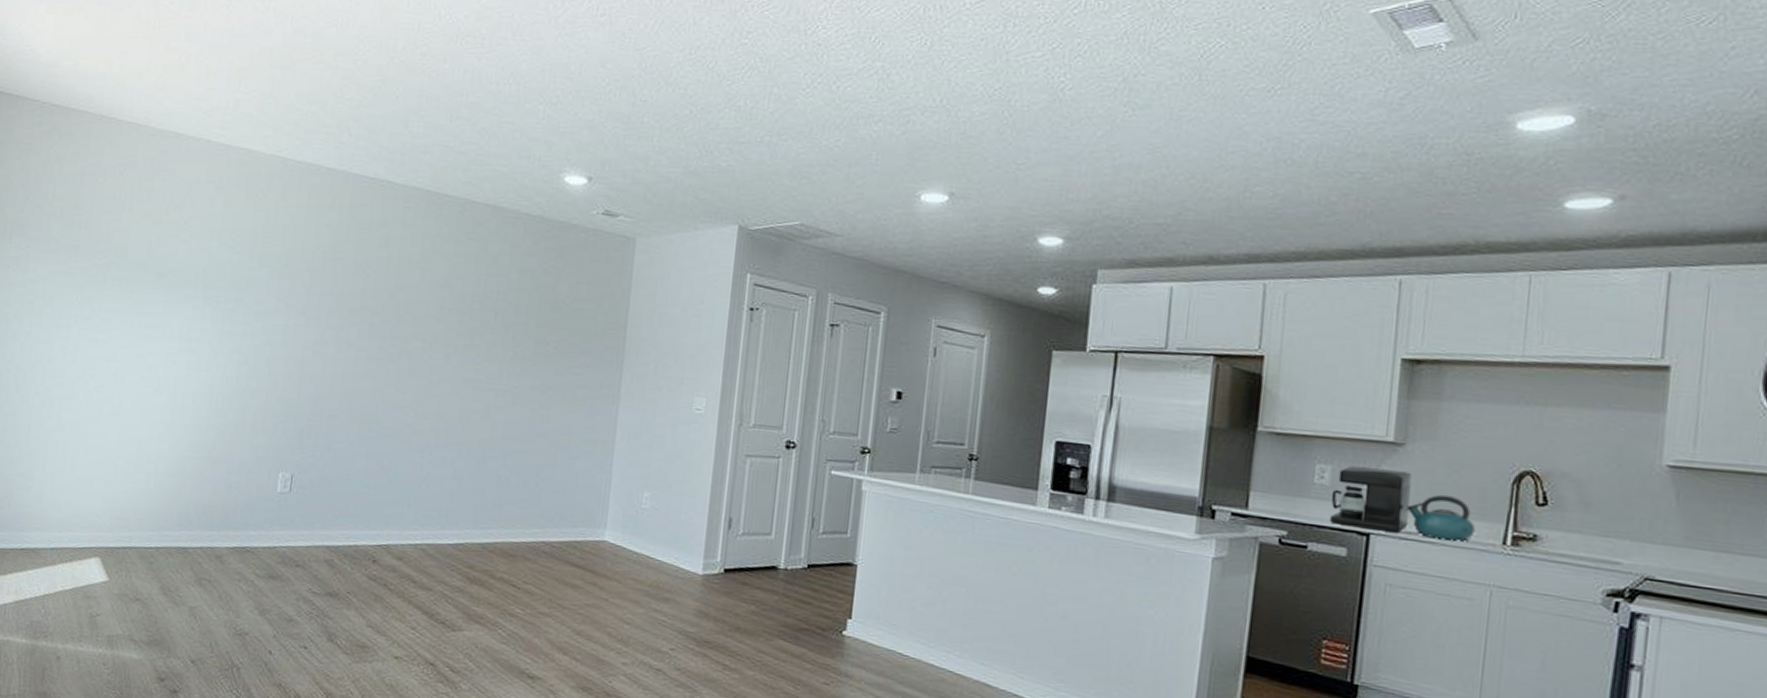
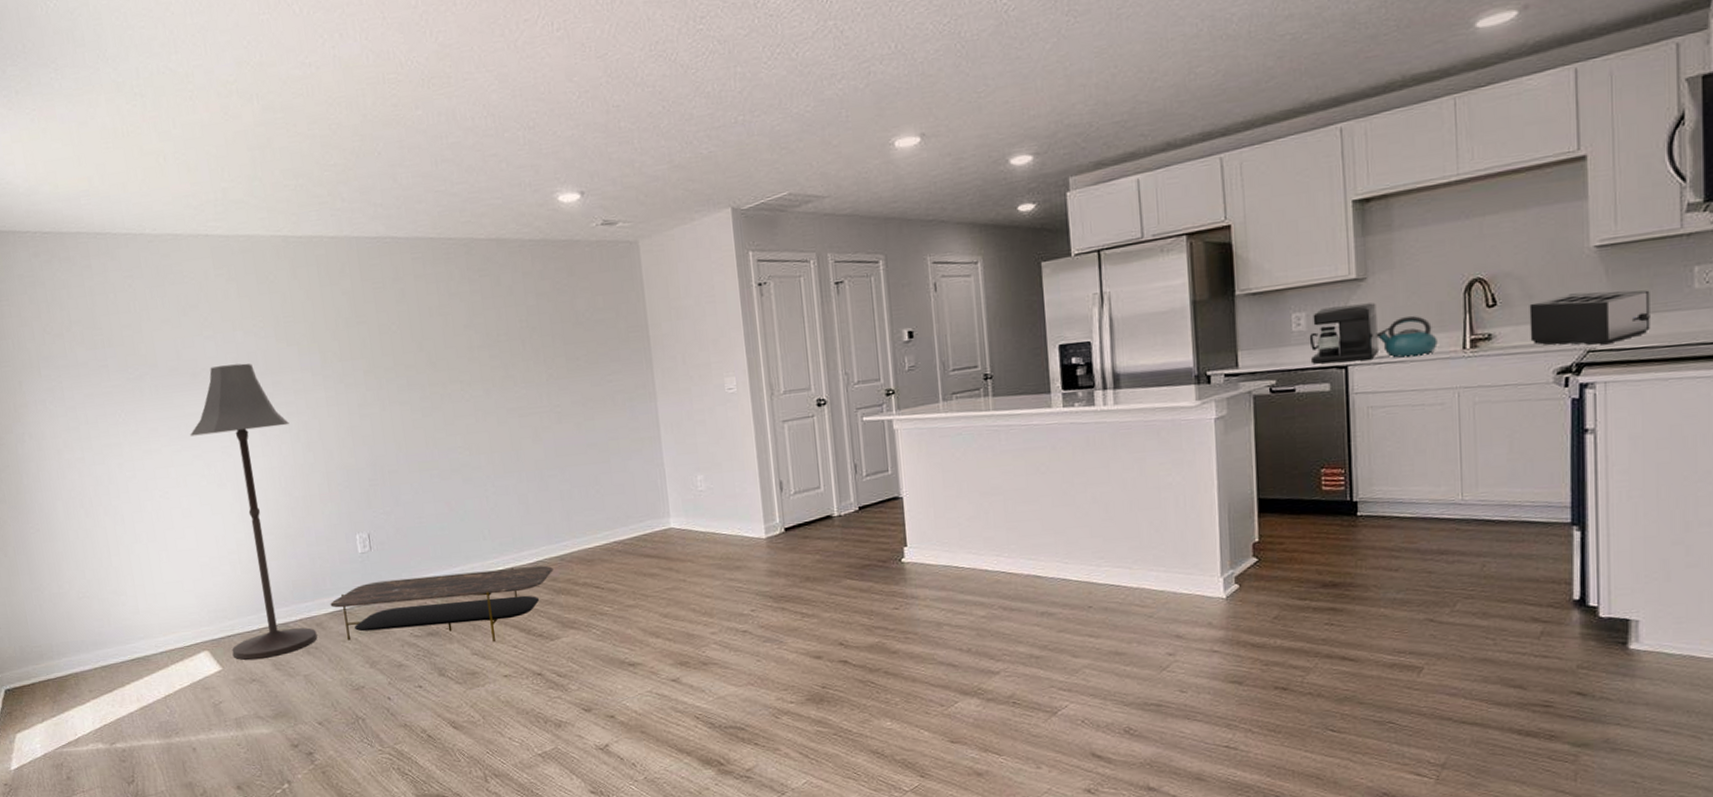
floor lamp: none [123,271,241,580] -> present [190,363,318,660]
coffee table: none [235,525,473,619] -> present [330,565,554,643]
toaster: none [1580,511,1725,576] -> present [1529,290,1650,345]

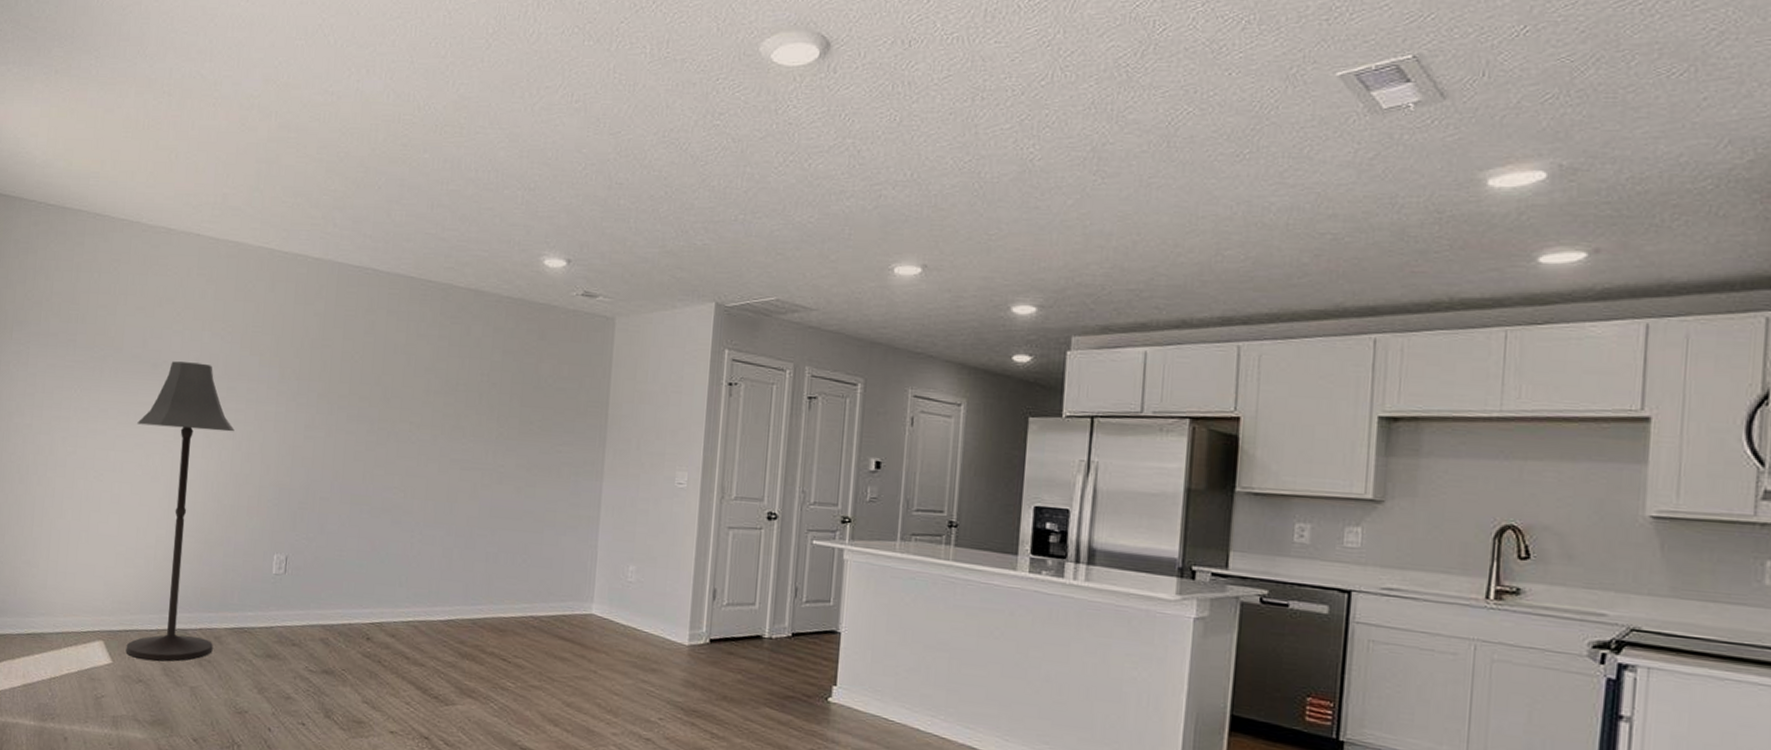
coffee table: present [330,565,554,643] -> none [233,606,463,695]
coffee maker: present [1309,303,1380,364] -> none [1311,524,1392,589]
kettle: present [1376,315,1438,358] -> none [1387,550,1458,597]
toaster: present [1529,290,1650,345] -> none [1565,562,1711,627]

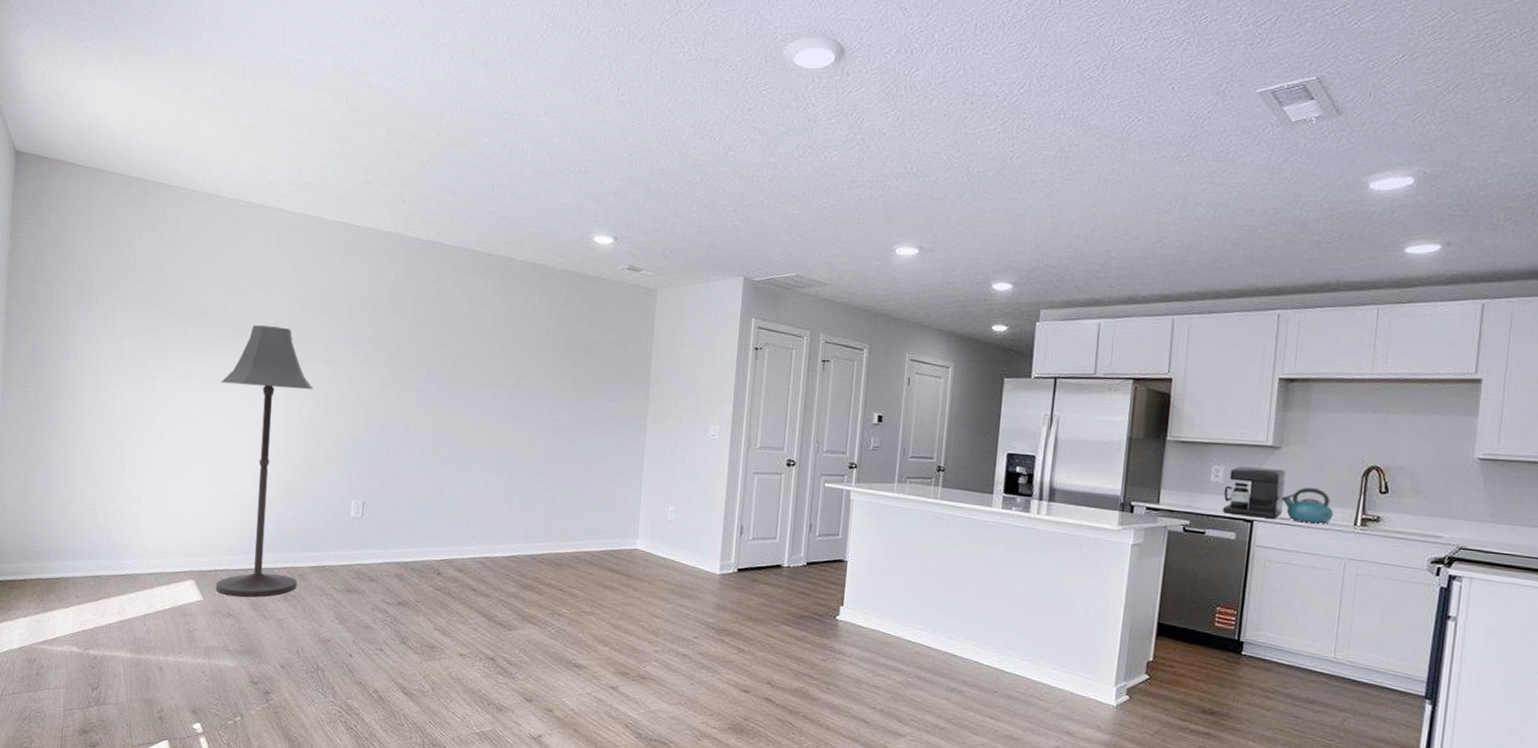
coffee maker: none [1311,524,1392,589] -> present [1223,466,1286,519]
kettle: none [1387,550,1458,597] -> present [1281,487,1334,524]

